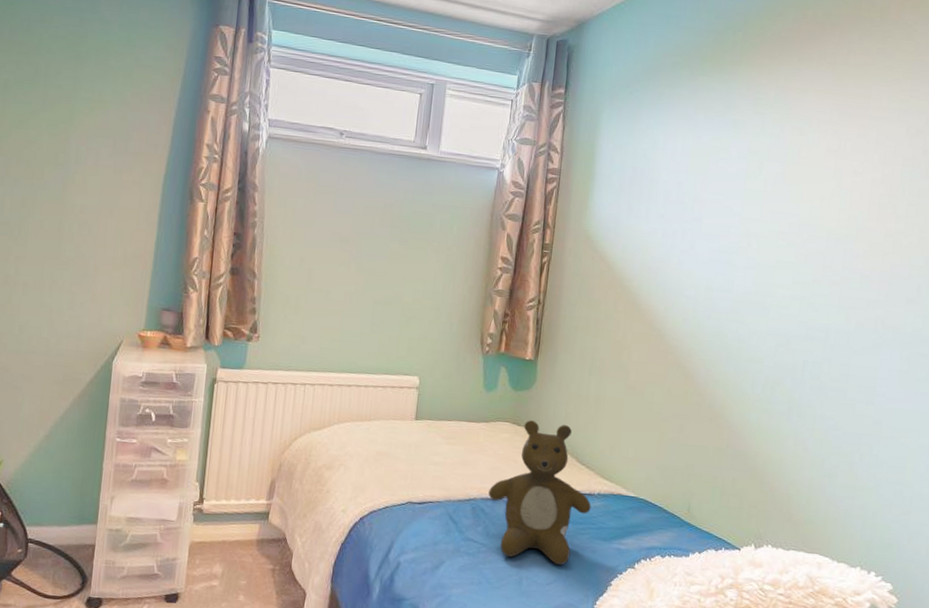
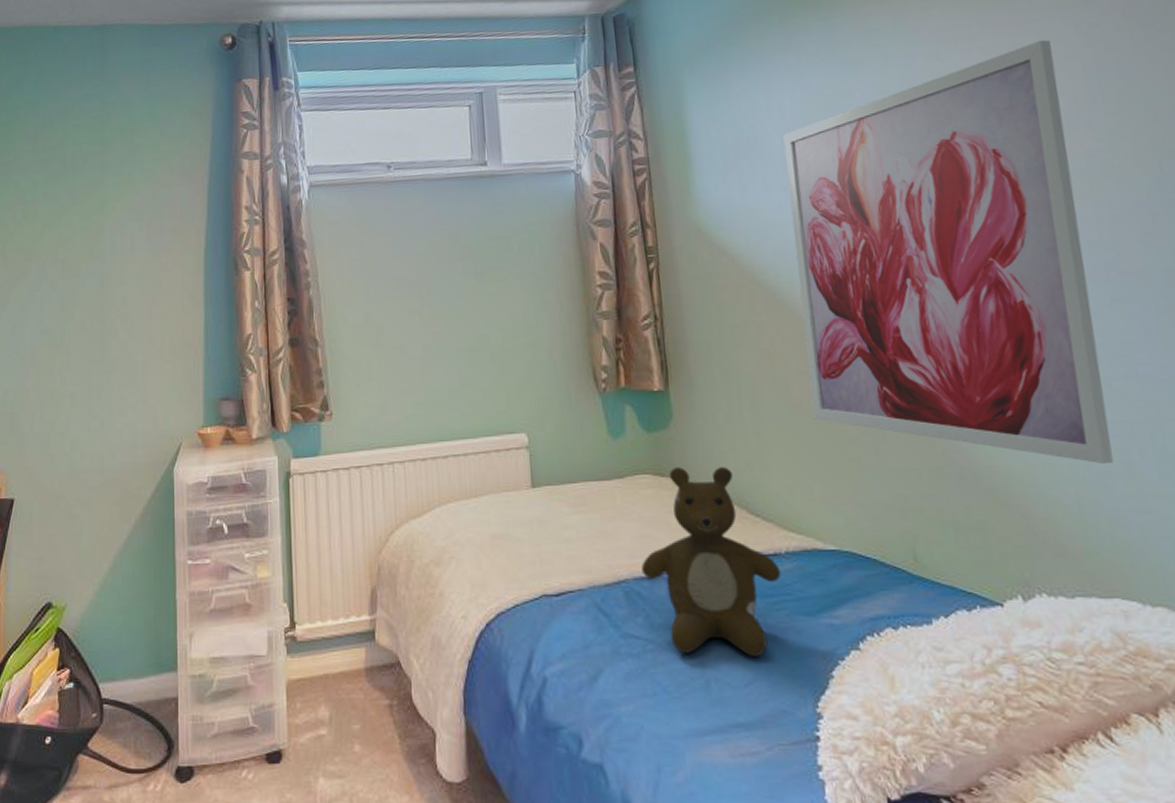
wall art: none [642,135,886,462] -> present [783,39,1114,465]

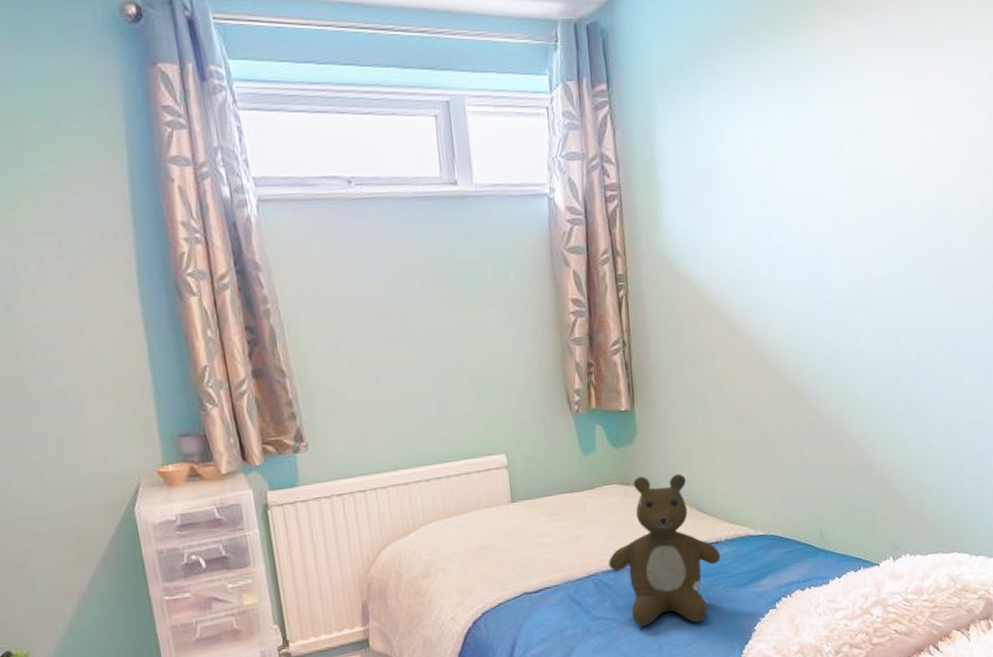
wall art: present [783,39,1114,465] -> none [743,86,969,455]

